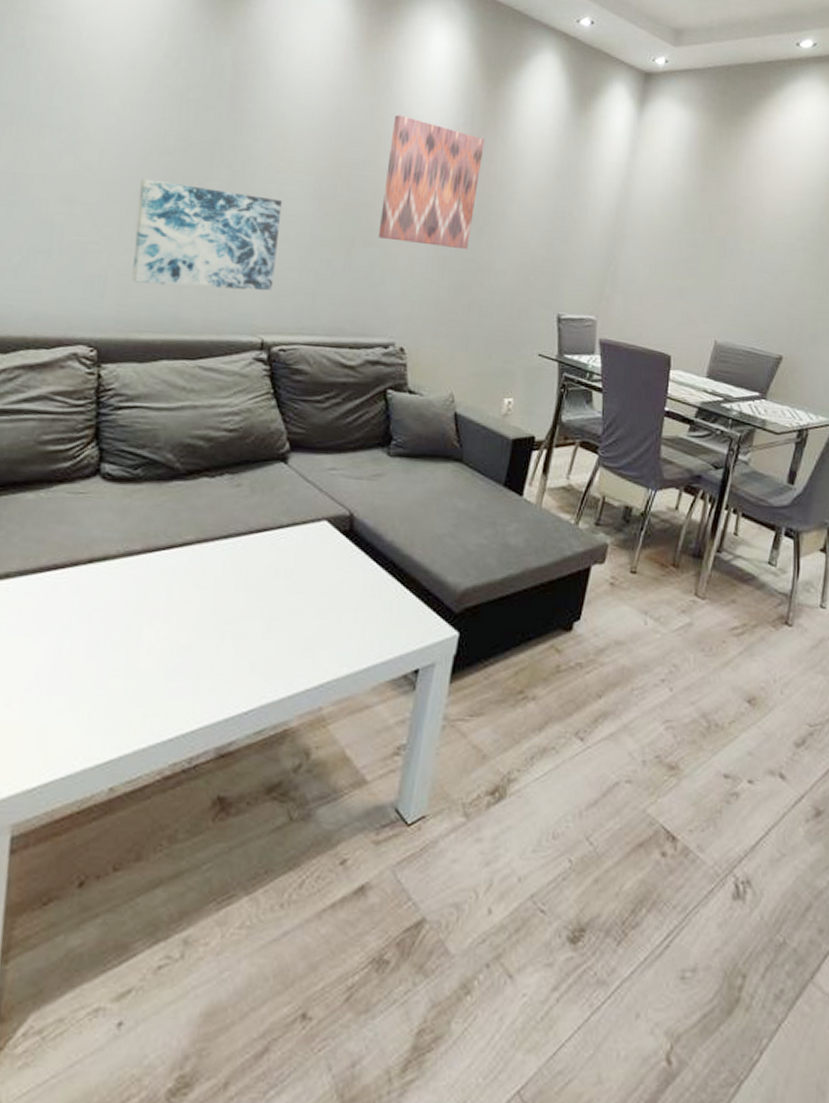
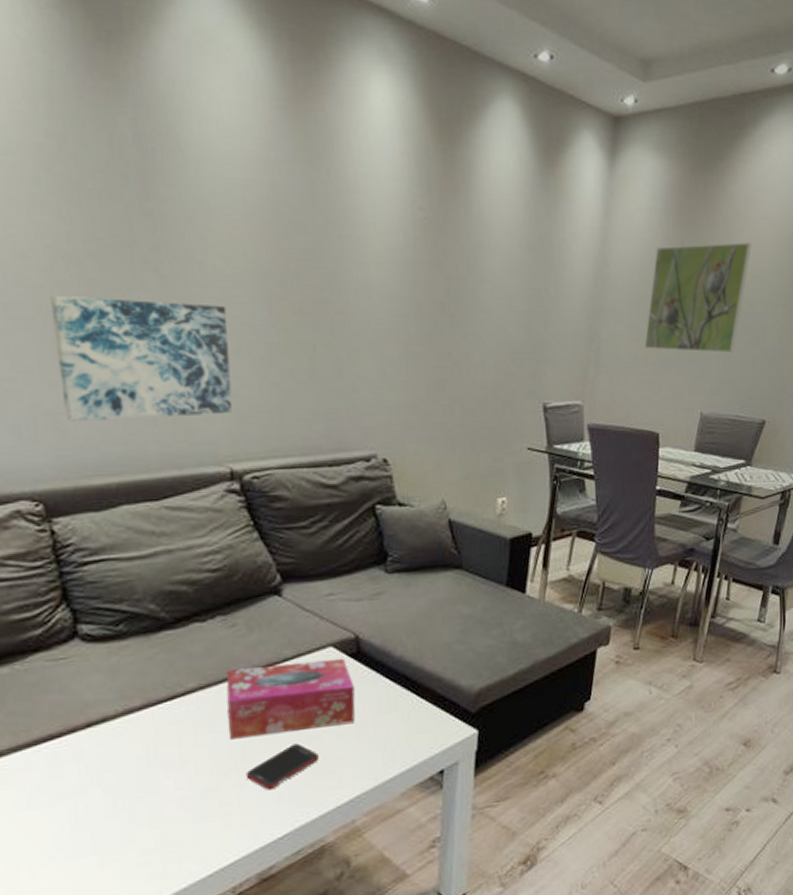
tissue box: none [216,527,342,603] -> present [226,658,355,740]
cell phone: none [223,614,297,659] -> present [245,743,319,791]
wall art: present [378,114,485,250] -> none [340,189,446,343]
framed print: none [661,185,773,287] -> present [644,242,751,353]

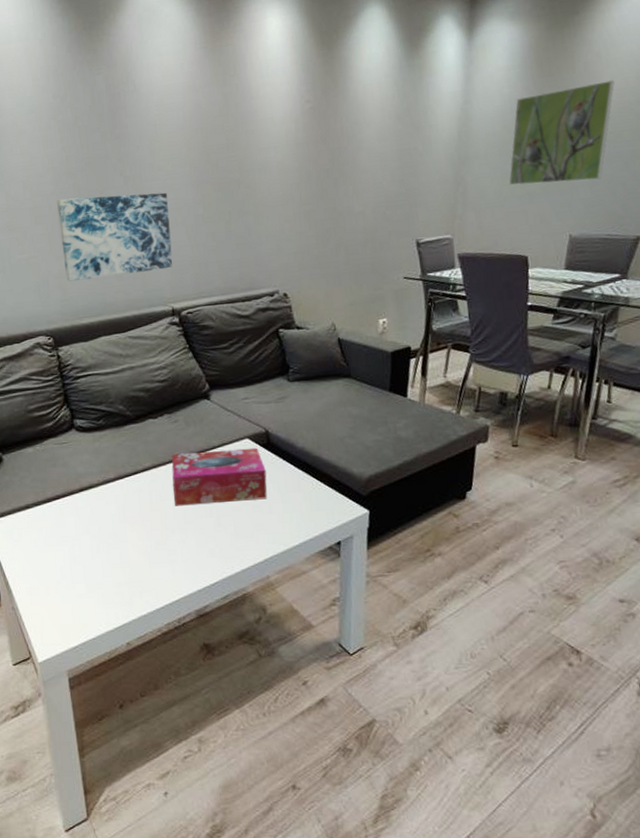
cell phone: present [245,743,319,791] -> none [186,512,240,547]

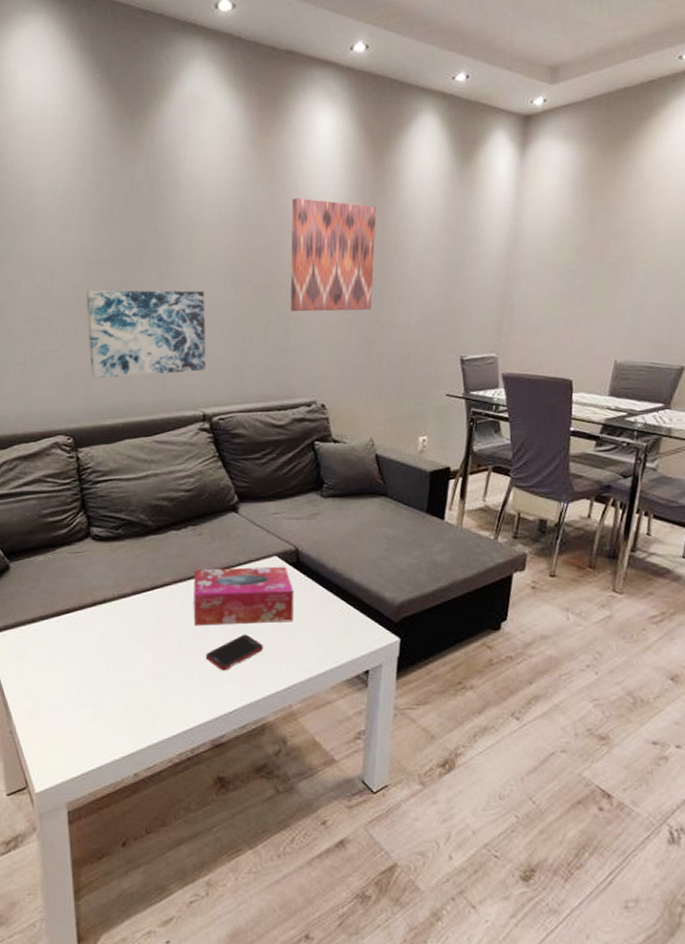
cell phone: none [186,512,240,547] -> present [205,634,263,671]
wall art: none [246,96,328,207] -> present [290,197,377,312]
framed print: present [508,80,615,186] -> none [556,207,664,307]

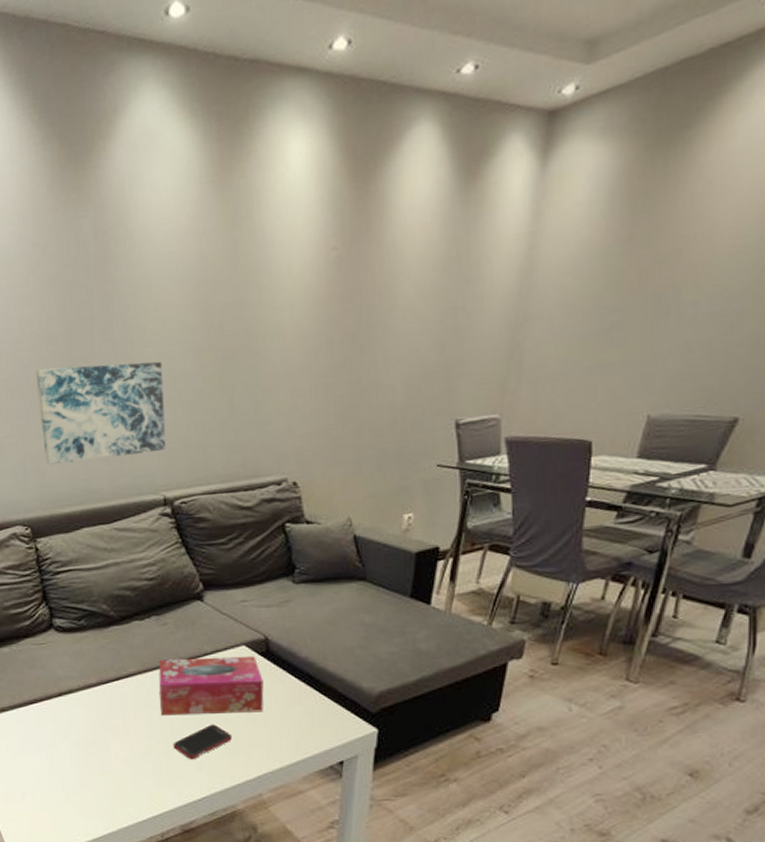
wall art: present [290,197,377,312] -> none [257,243,359,379]

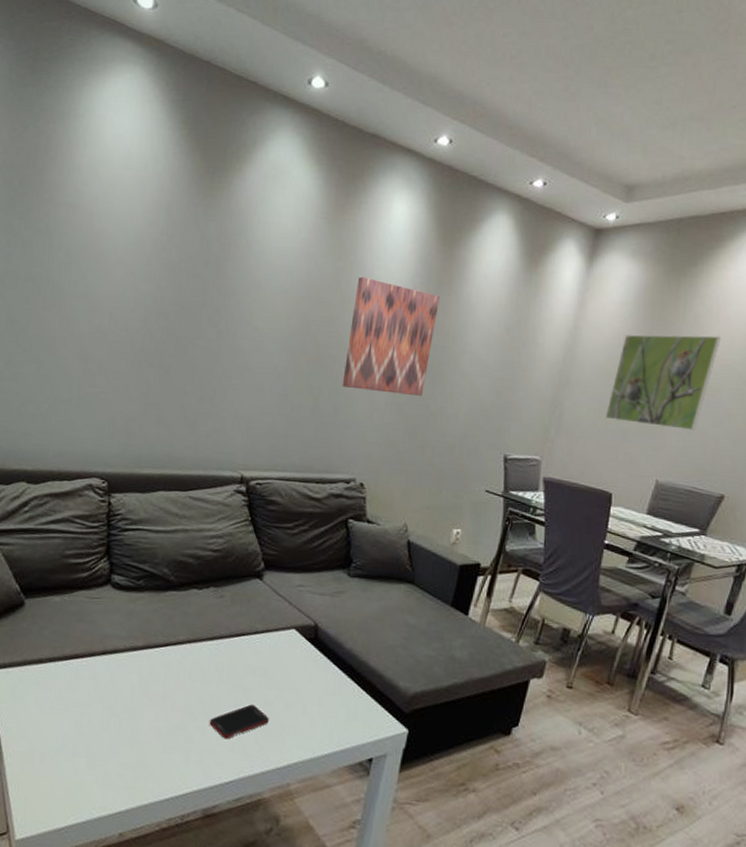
wall art: present [36,361,166,465] -> none [135,338,260,434]
tissue box: present [158,655,264,716] -> none [203,631,308,699]
wall art: none [257,243,359,379] -> present [342,276,440,397]
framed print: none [577,216,728,354] -> present [605,334,721,430]

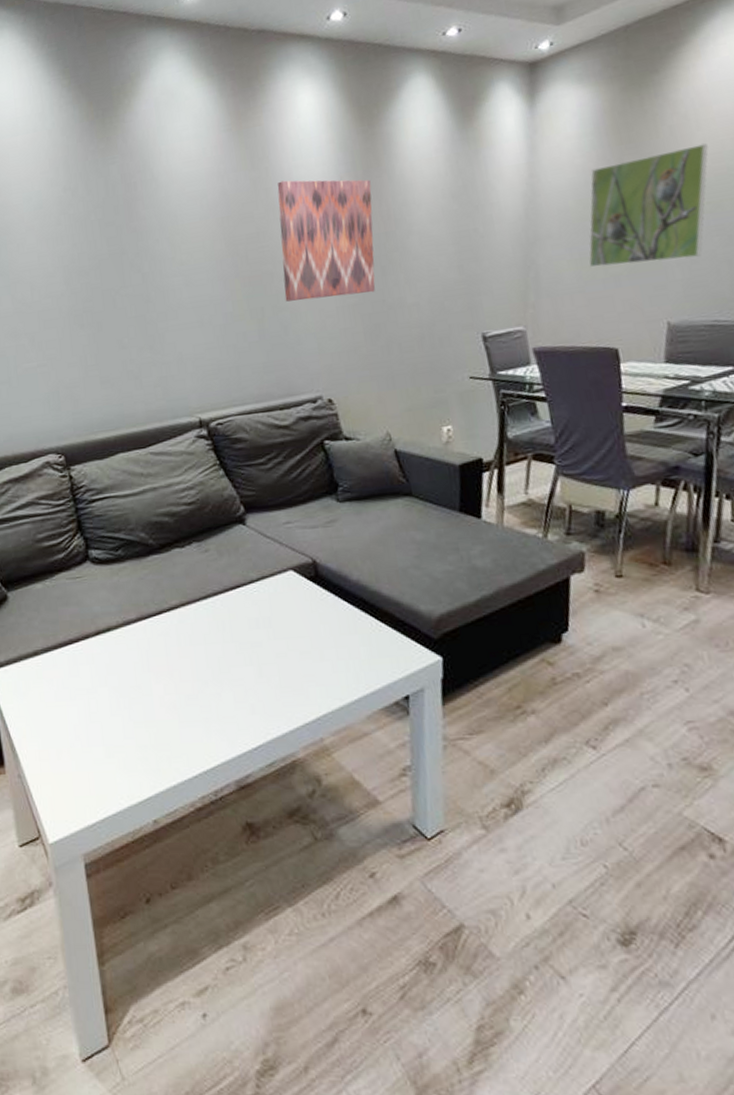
cell phone: present [209,704,269,740] -> none [222,659,286,702]

